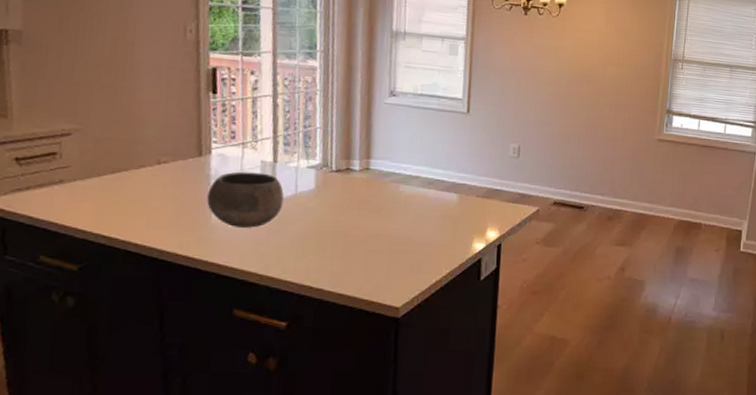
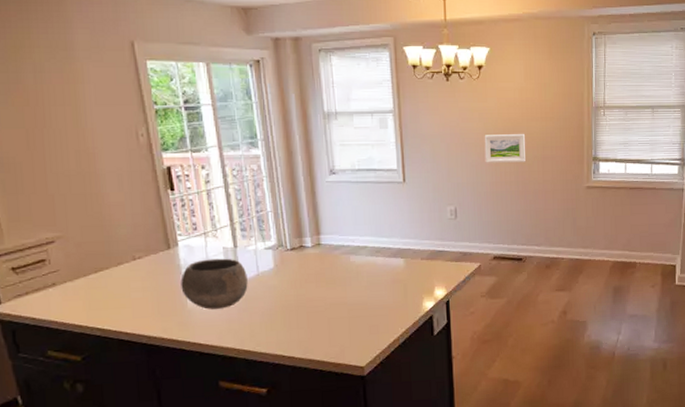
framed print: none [555,74,600,107] -> present [484,133,526,163]

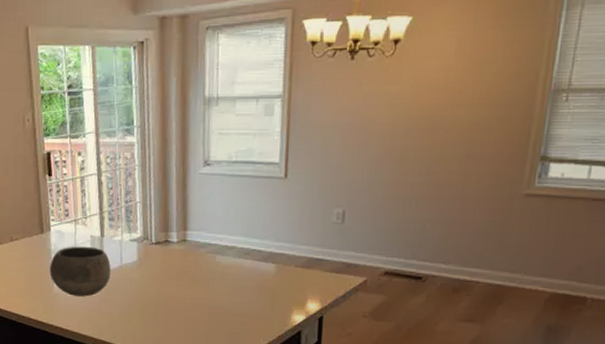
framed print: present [484,133,526,163] -> none [388,123,447,160]

